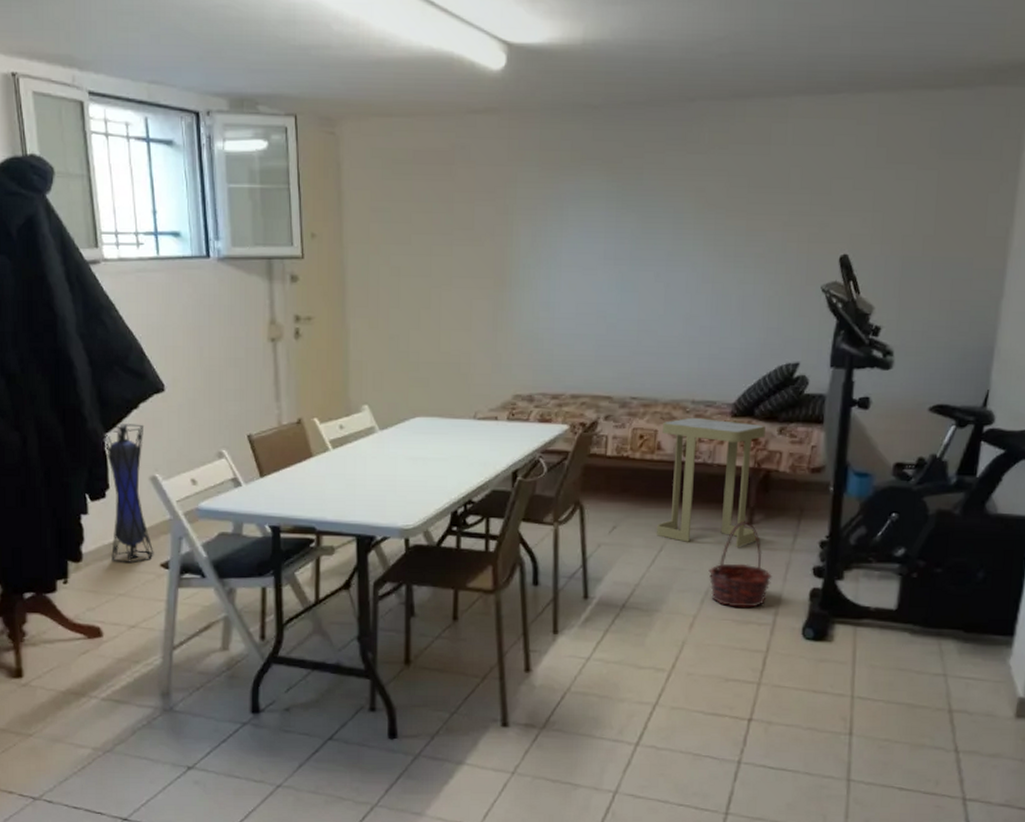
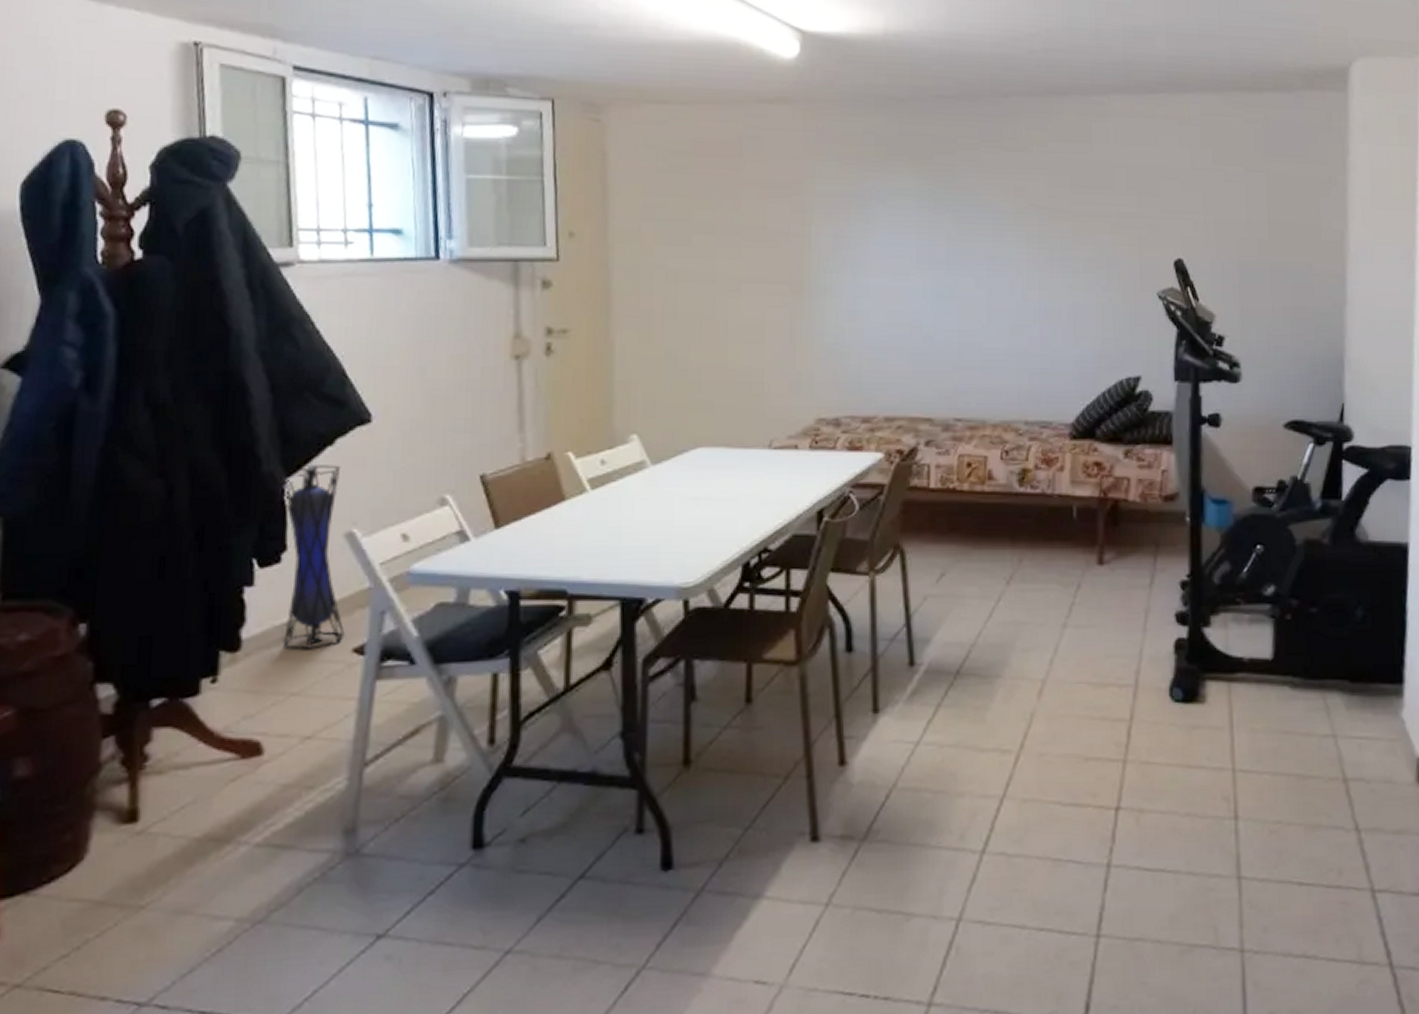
side table: present [656,417,765,547] -> none [992,440,1109,593]
basket: present [708,521,773,608] -> none [1056,560,1131,667]

